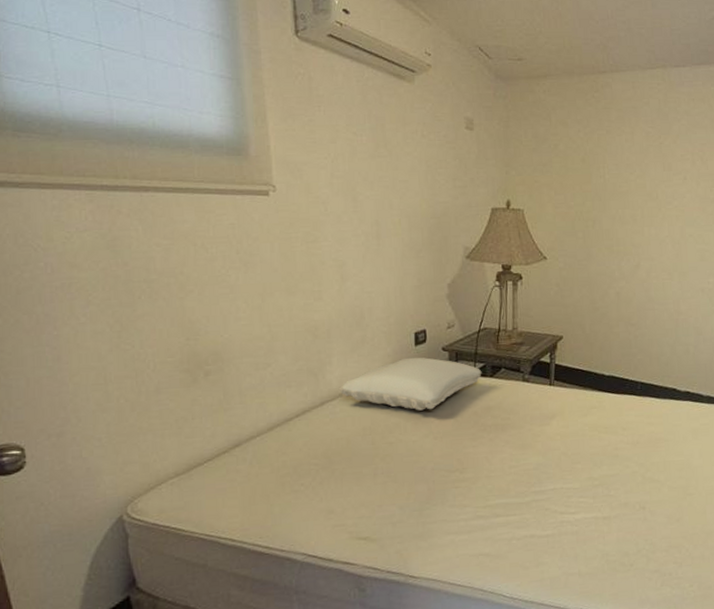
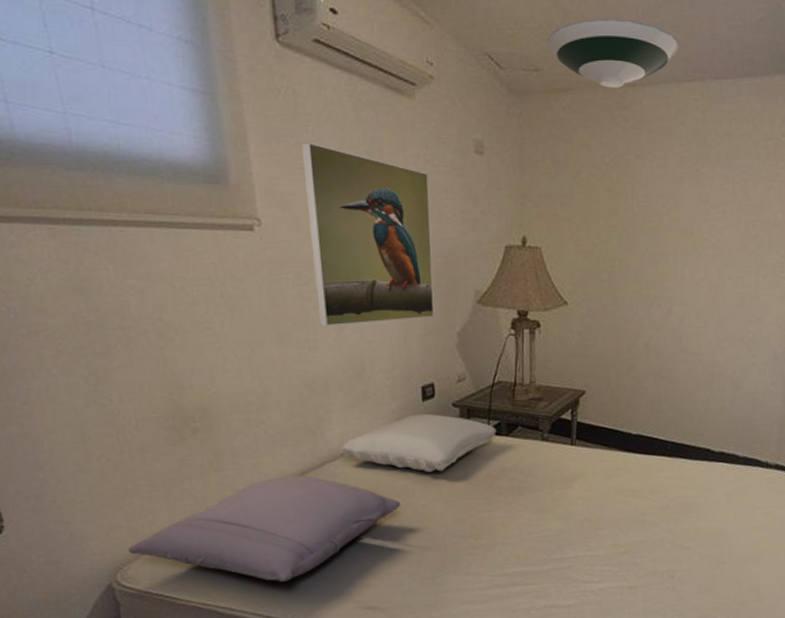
pillow: none [139,413,393,514] -> present [128,475,401,582]
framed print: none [314,120,428,280] -> present [301,142,435,327]
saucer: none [529,18,643,74] -> present [546,19,679,88]

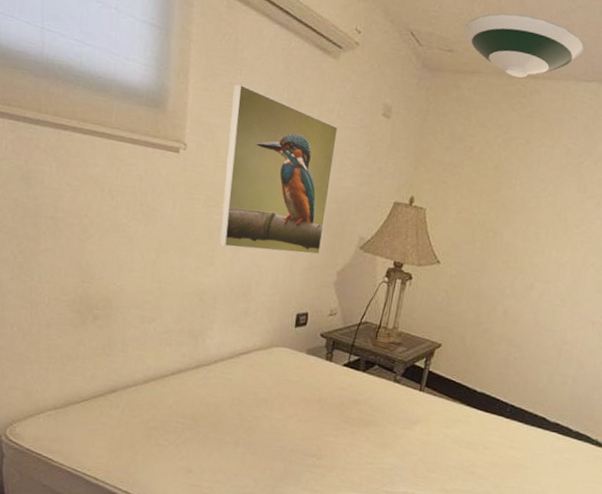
pillow: present [128,475,401,582] -> none [20,370,259,464]
pillow: present [339,413,497,473] -> none [215,337,356,393]

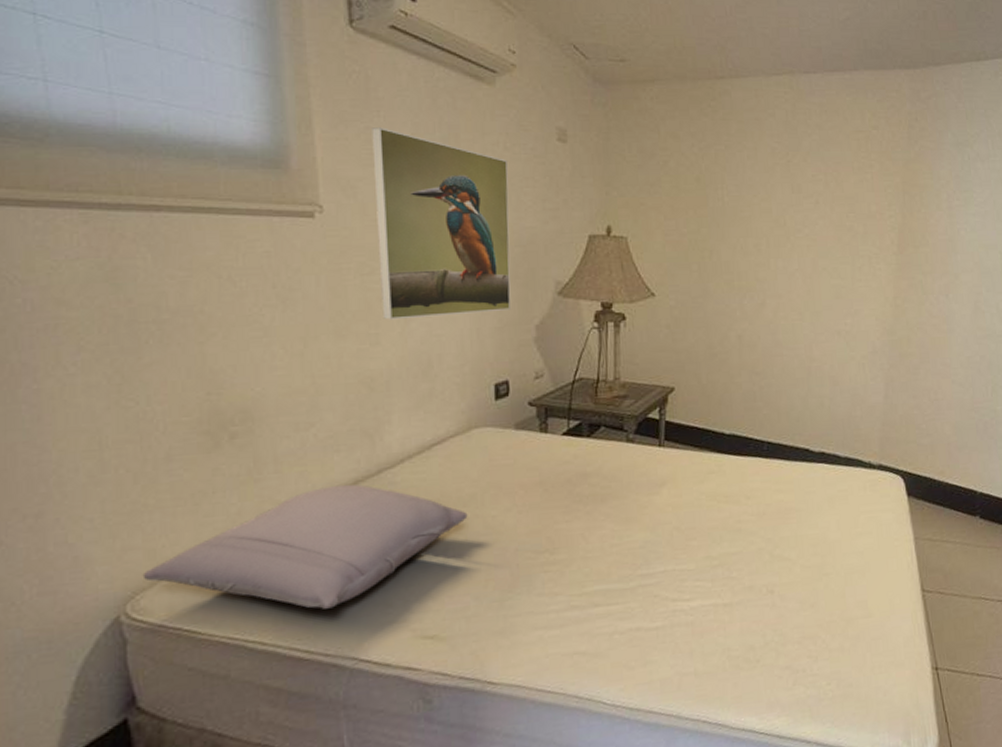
pillow: none [20,370,259,464] -> present [142,484,468,609]
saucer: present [464,13,584,78] -> none [633,13,767,80]

